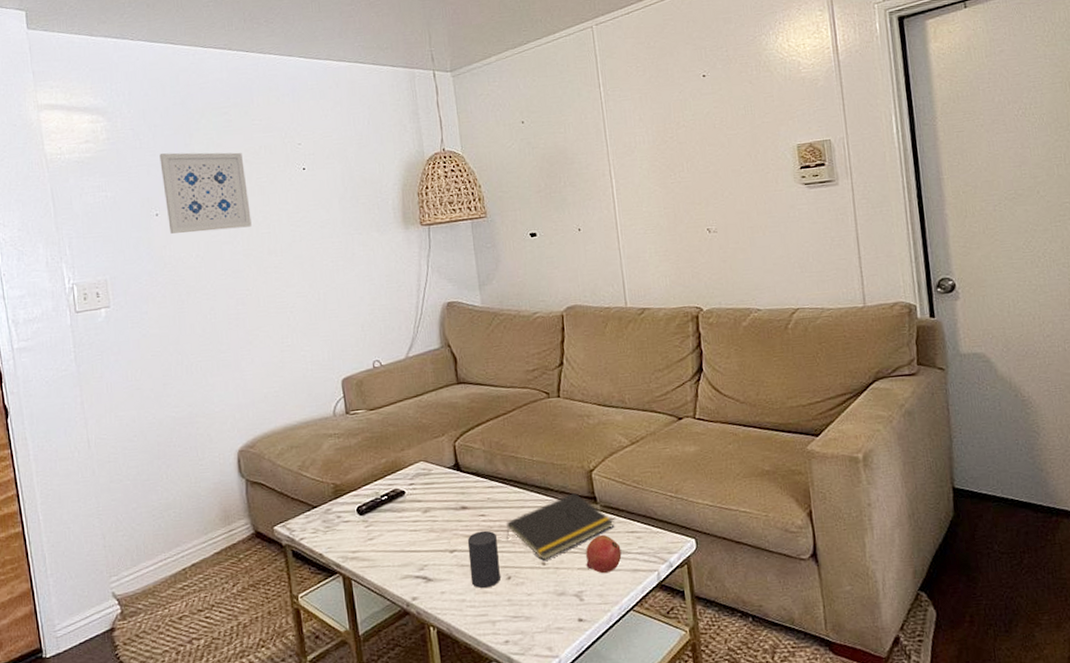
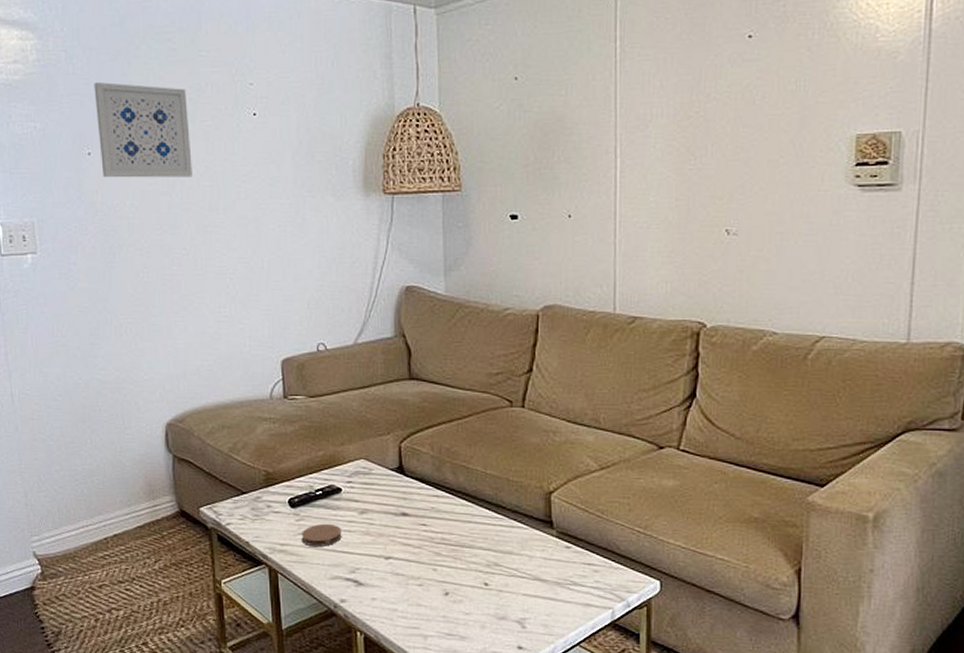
coaster: none [371,525,409,550] -> present [302,523,342,546]
cup: present [467,530,501,589] -> none [405,541,437,601]
notepad: present [505,492,613,561] -> none [448,513,569,581]
fruit: present [586,535,622,574] -> none [533,562,574,604]

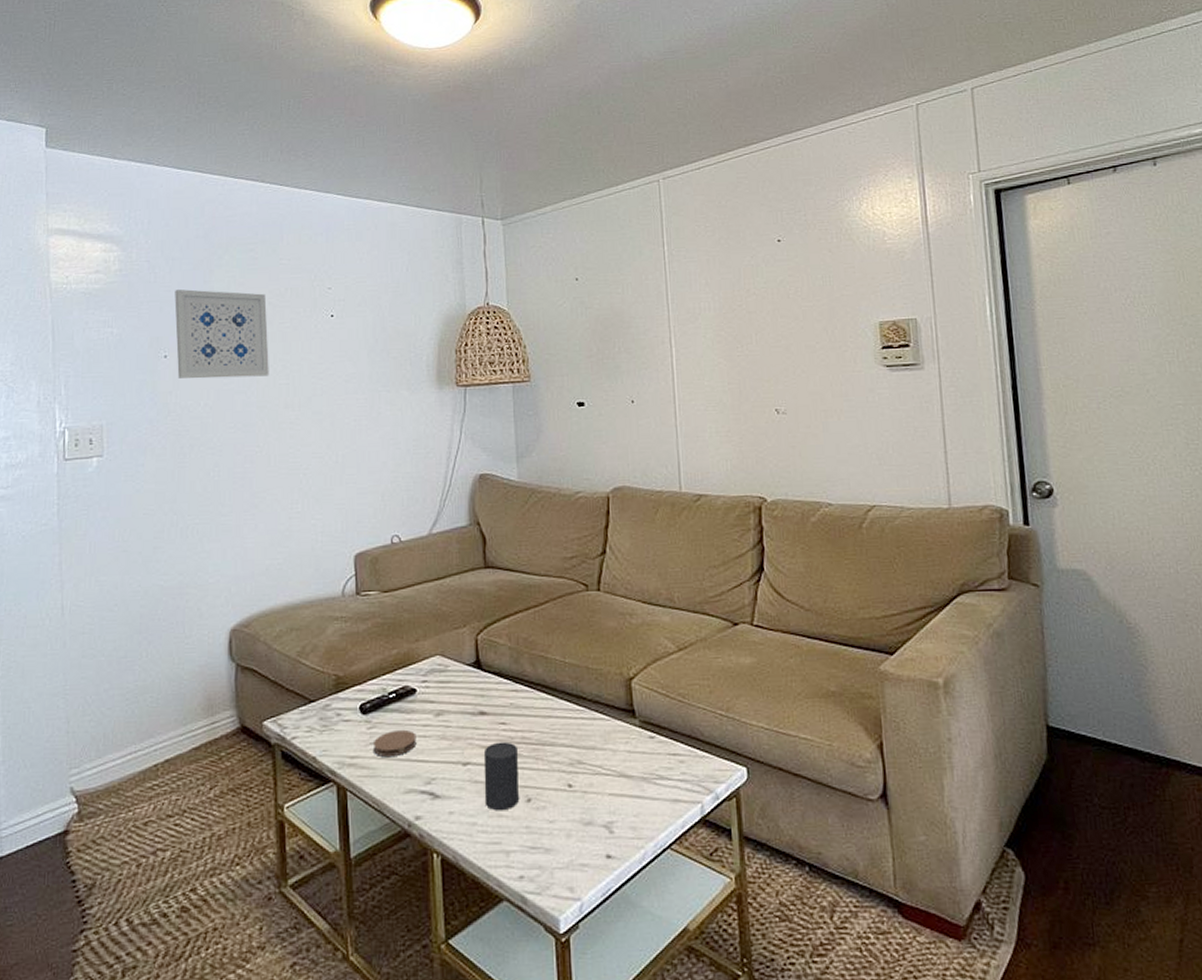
cup: none [405,541,437,601] -> present [483,741,519,811]

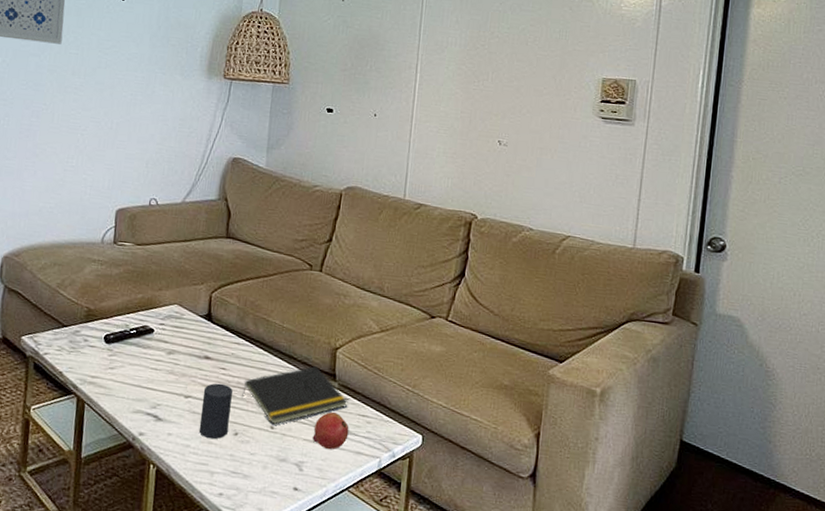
coaster: present [374,729,417,756] -> none [112,360,149,382]
notepad: none [529,702,653,782] -> present [242,365,347,425]
fruit: none [619,755,661,802] -> present [312,411,349,450]

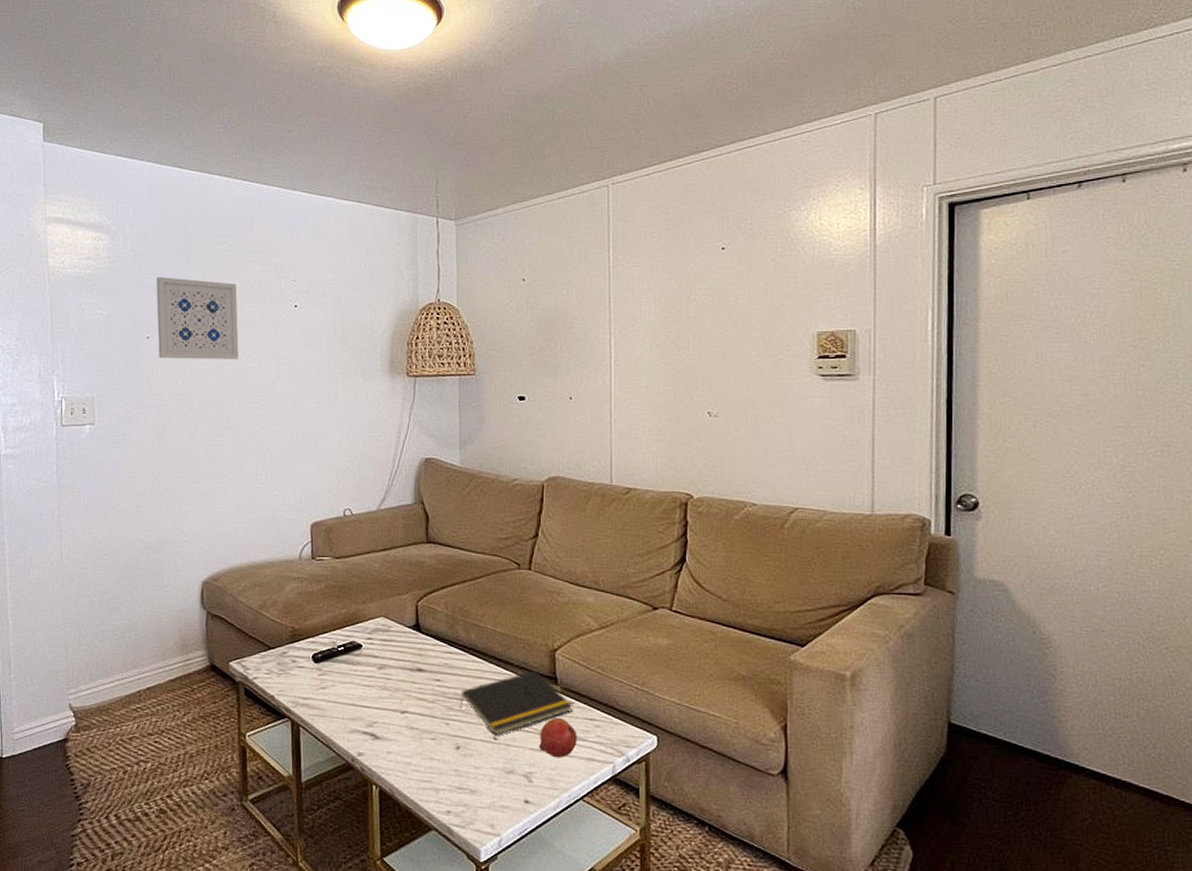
cup: present [199,383,233,440] -> none [419,695,450,755]

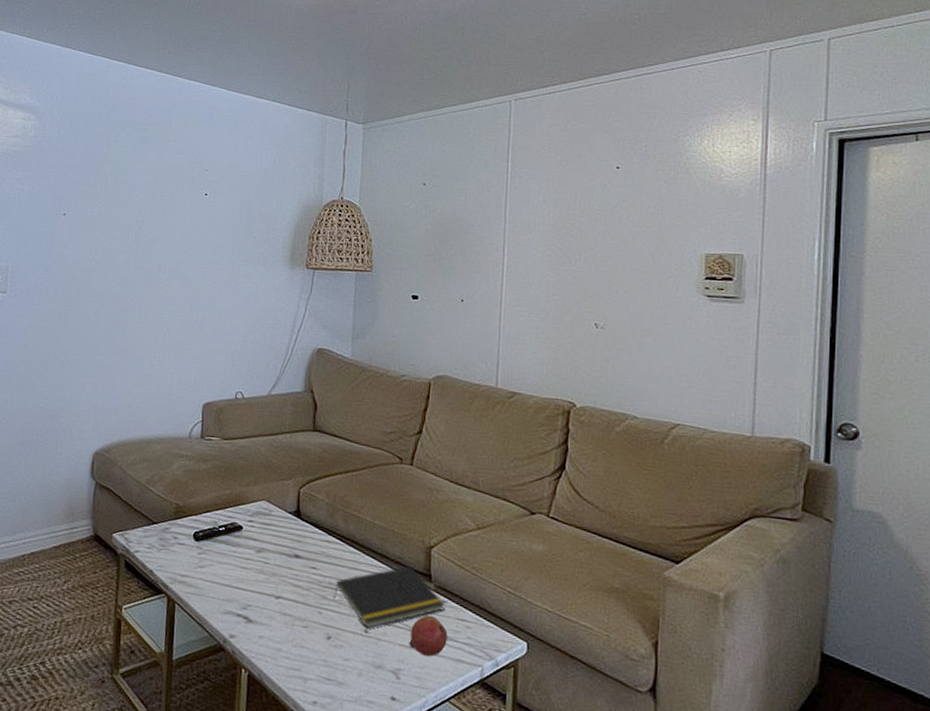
wall art: present [156,277,239,359] -> none [73,158,152,241]

